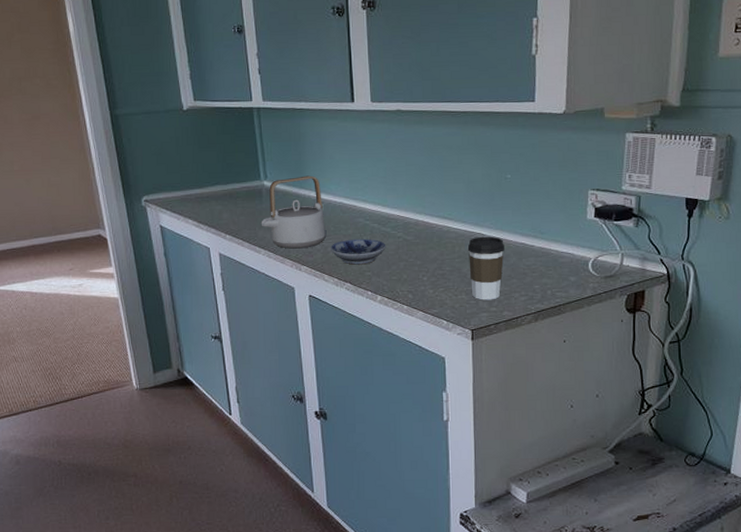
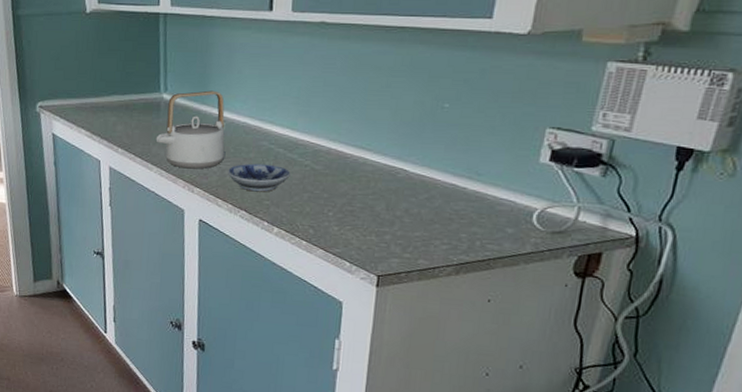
coffee cup: present [467,236,504,300] -> none [383,172,430,245]

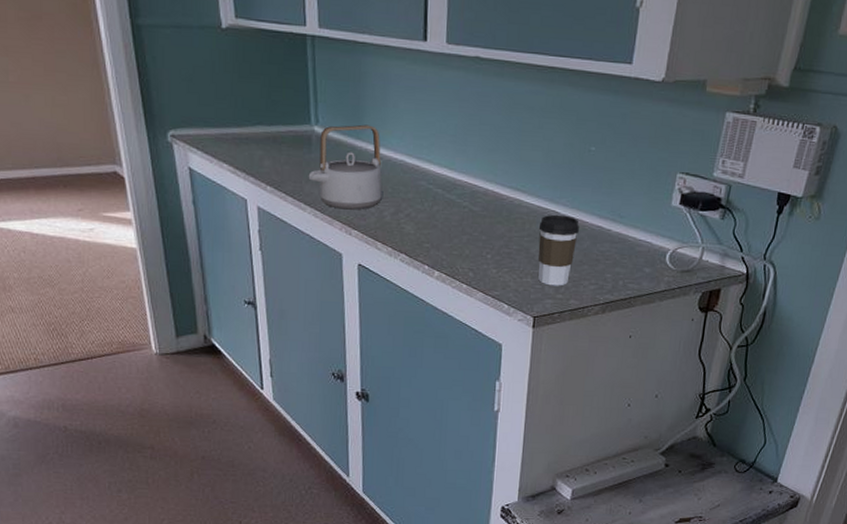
bowl: present [227,163,291,192] -> none [385,204,449,235]
coffee cup: none [383,172,430,245] -> present [538,214,579,286]

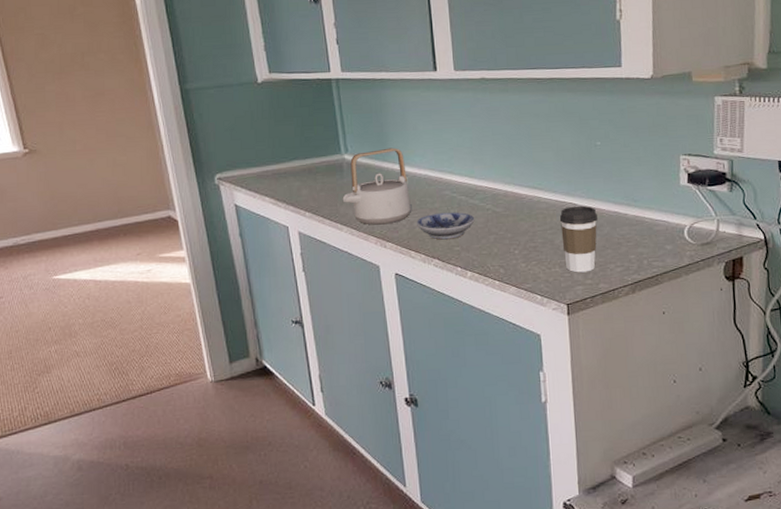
bowl: none [385,204,449,235] -> present [415,212,475,240]

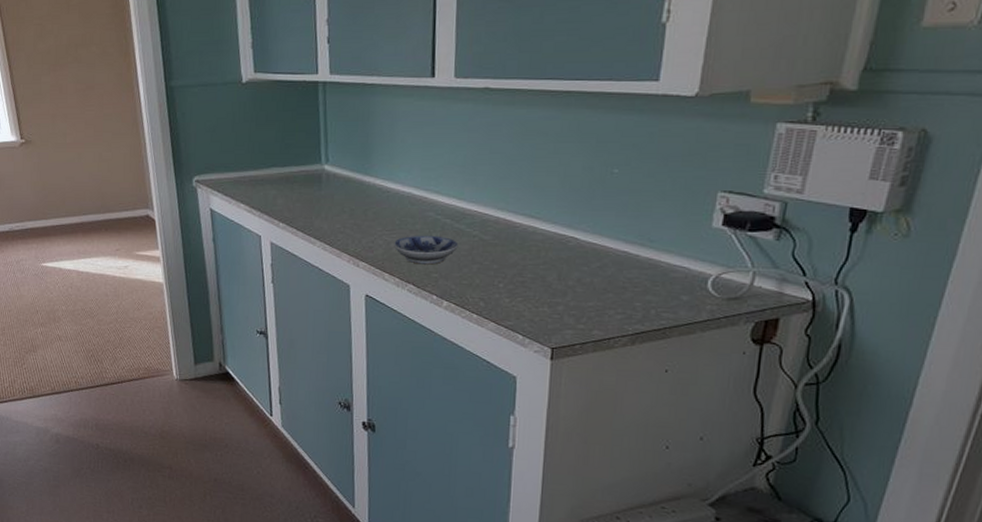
teapot: present [342,147,411,225] -> none [318,160,390,243]
coffee cup: present [559,205,598,273] -> none [555,240,602,316]

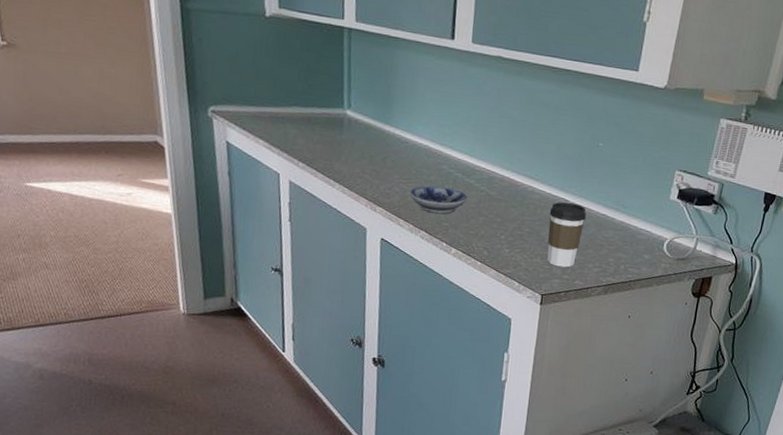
coffee cup: none [555,240,602,316] -> present [547,202,586,268]

